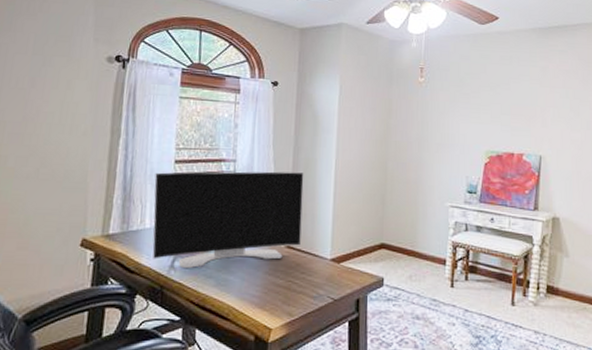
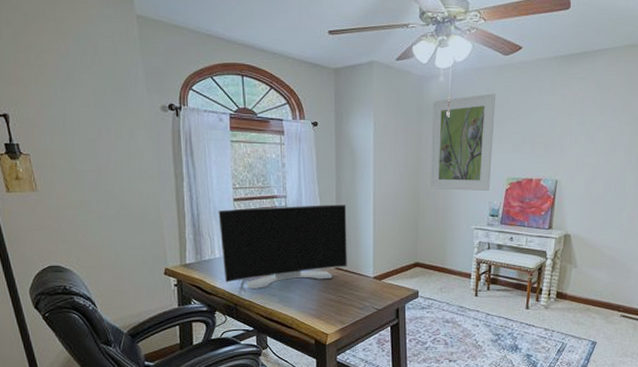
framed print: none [400,61,473,164] -> present [430,93,496,191]

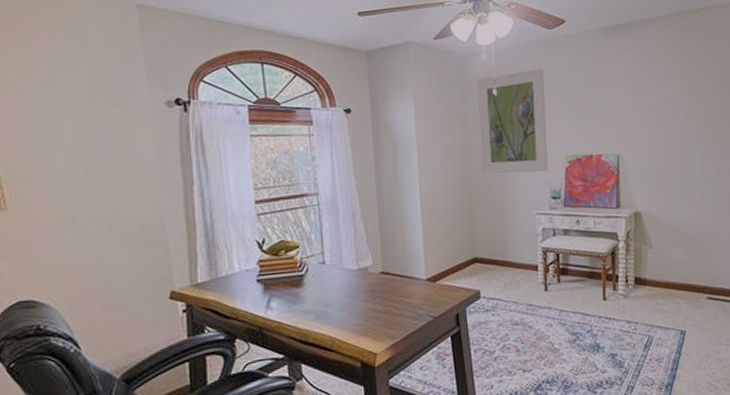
computer monitor: present [218,205,347,290] -> none [236,198,395,308]

